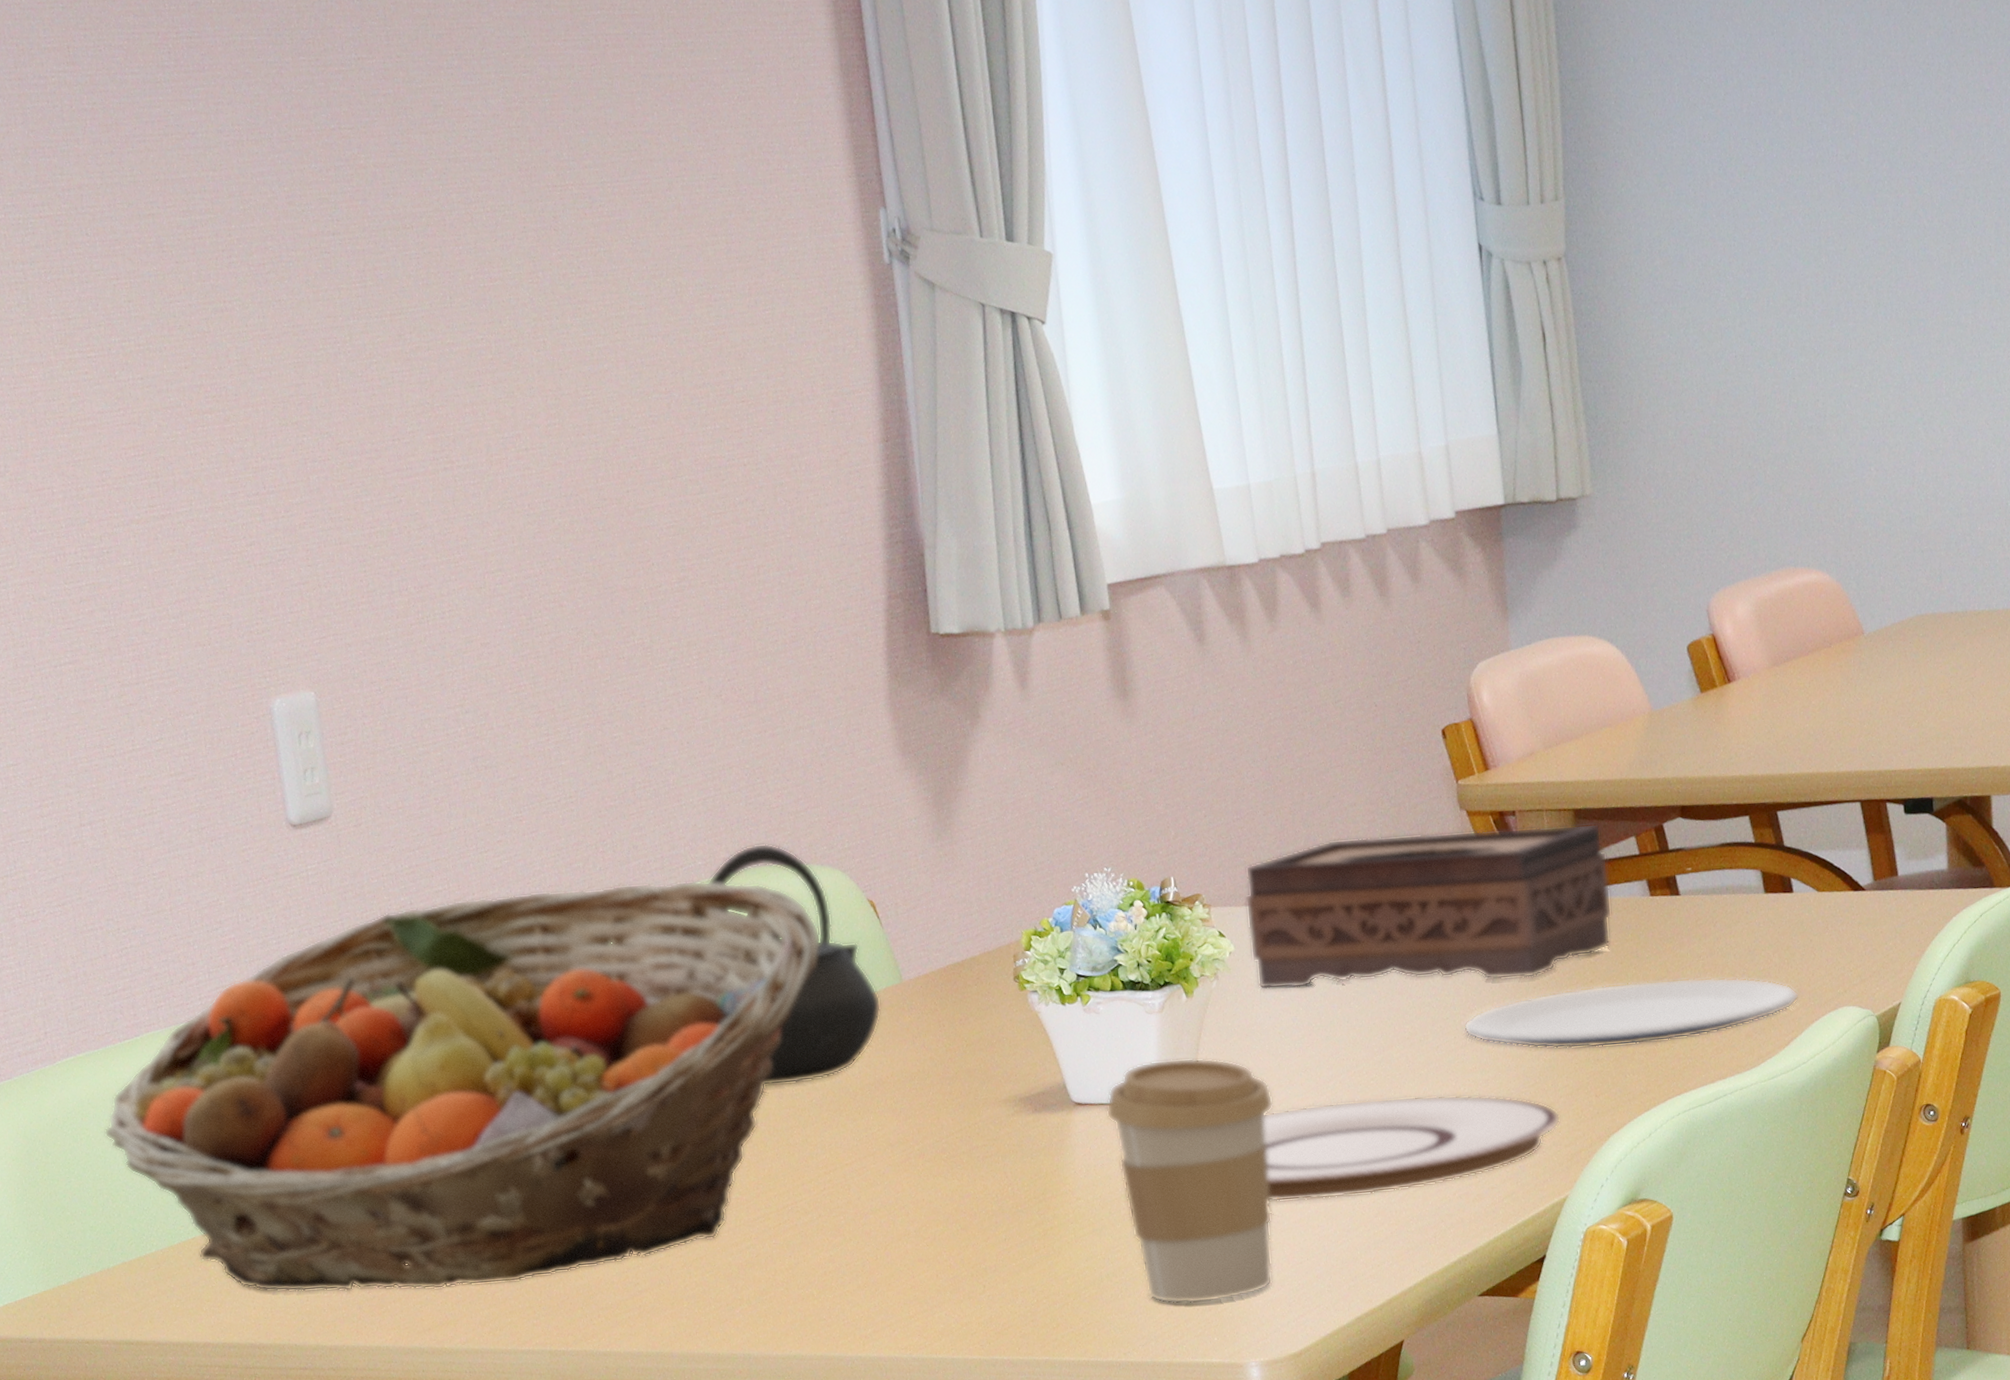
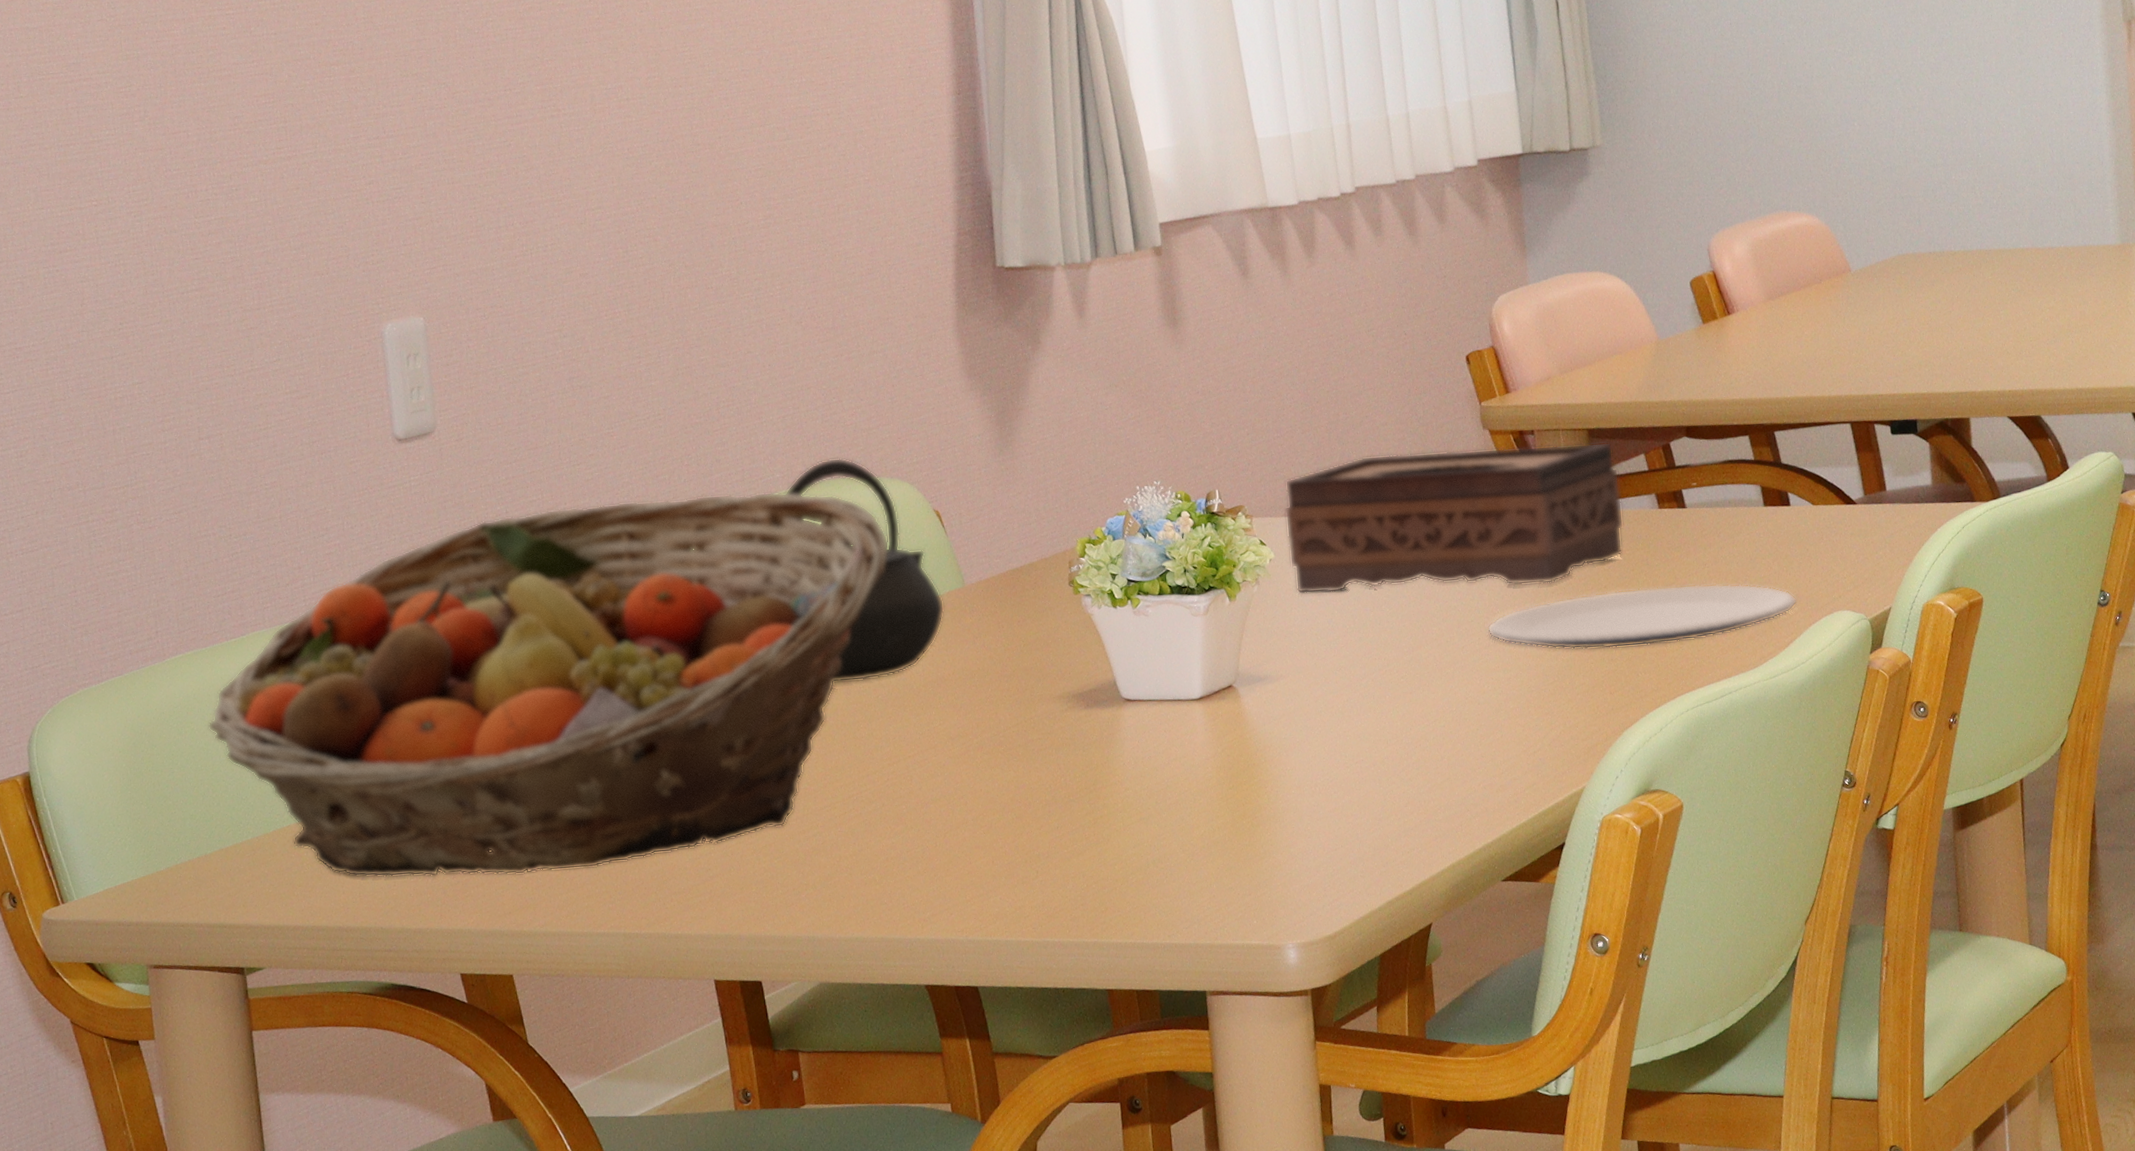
coffee cup: present [1106,1057,1273,1304] -> none [1153,657,1310,889]
plate: present [1263,1095,1561,1202] -> none [1300,692,1578,792]

